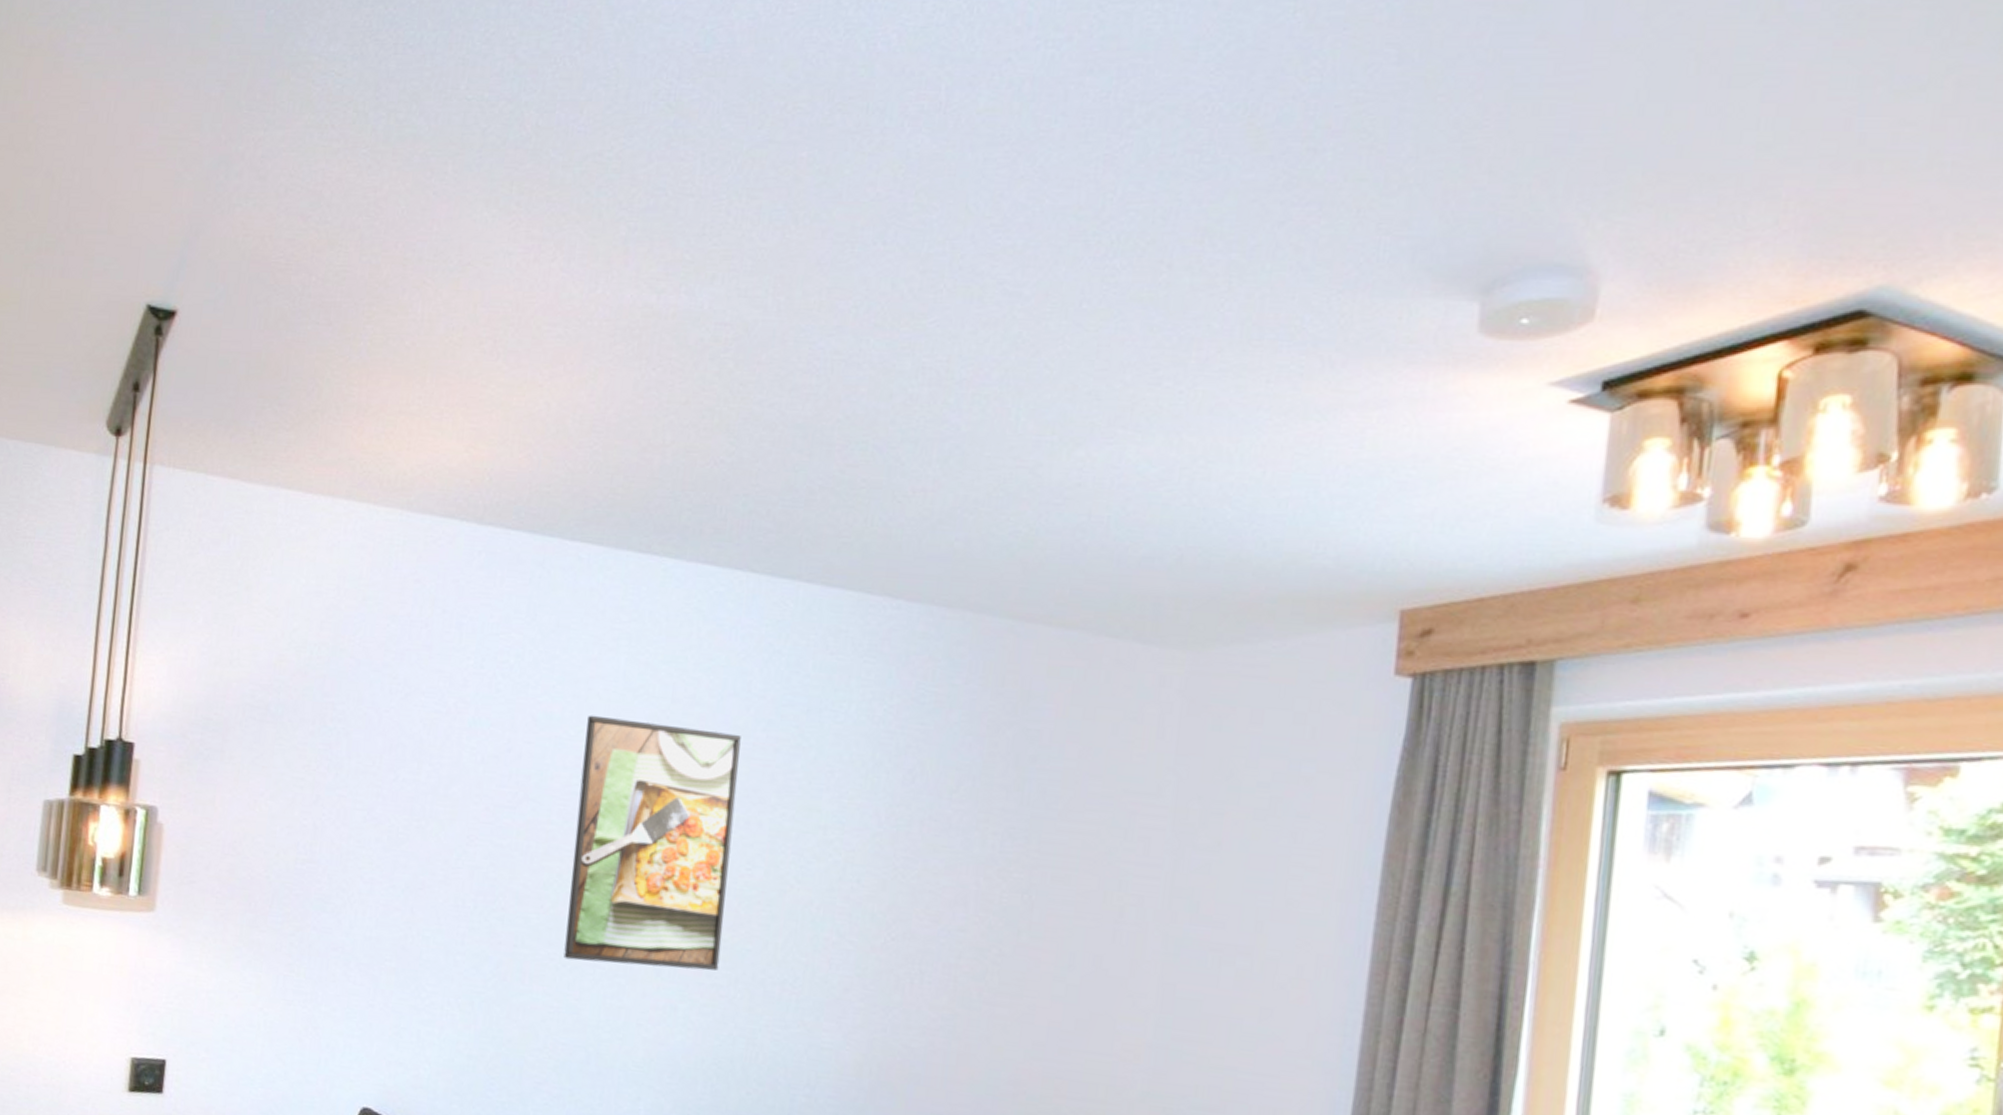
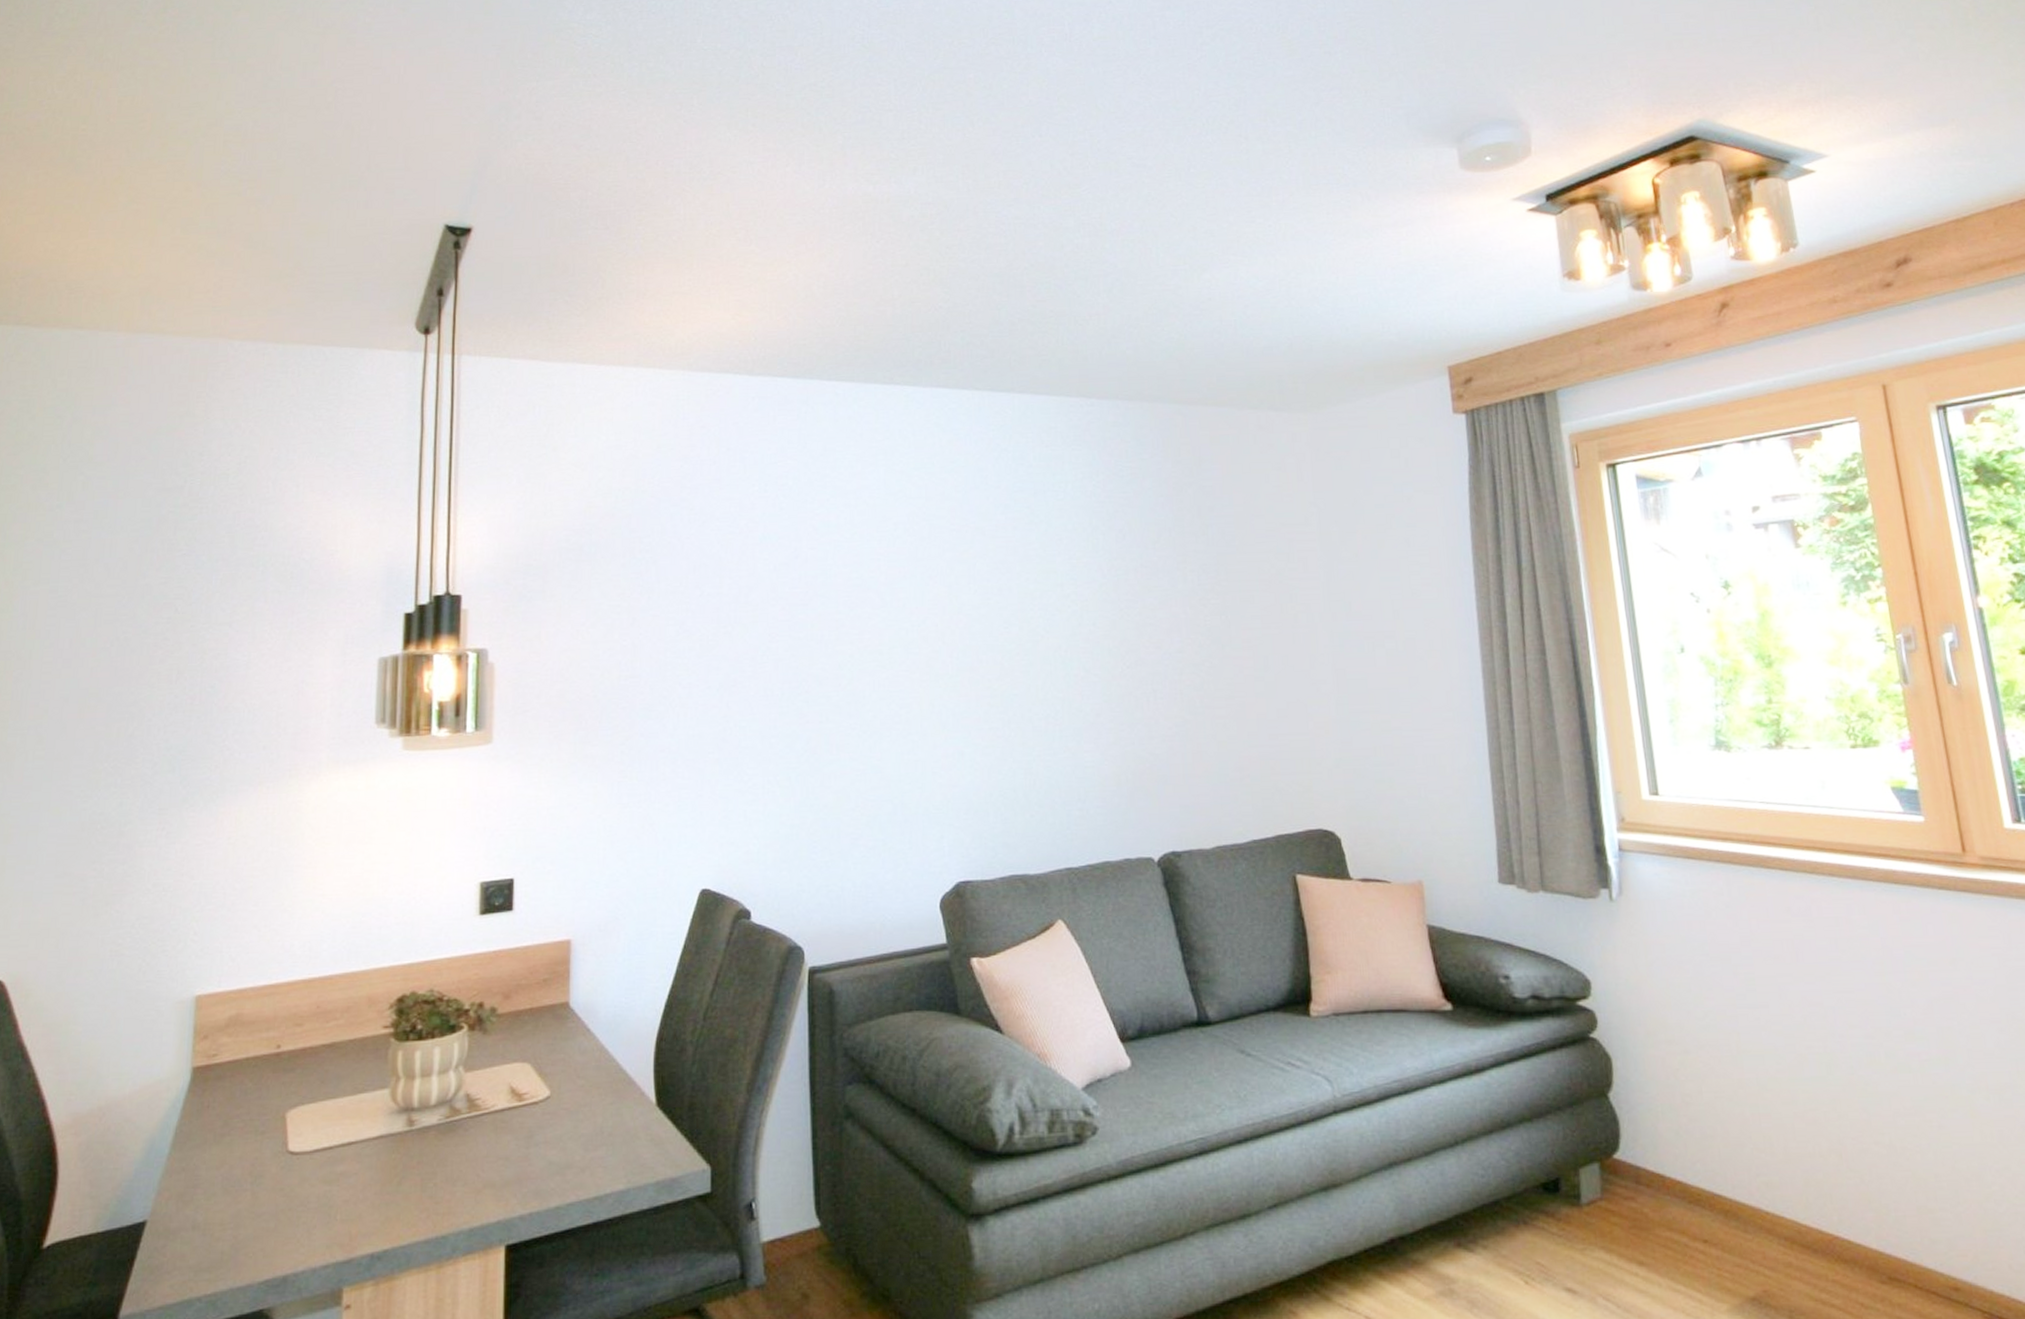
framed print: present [563,715,741,971] -> none [859,519,993,727]

